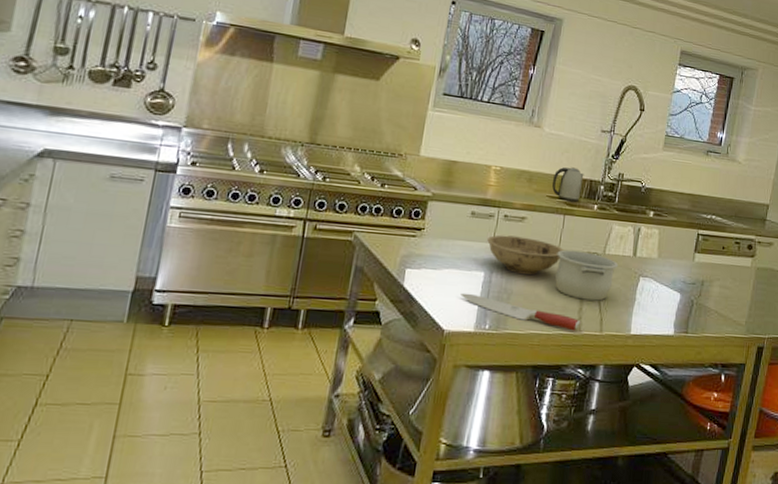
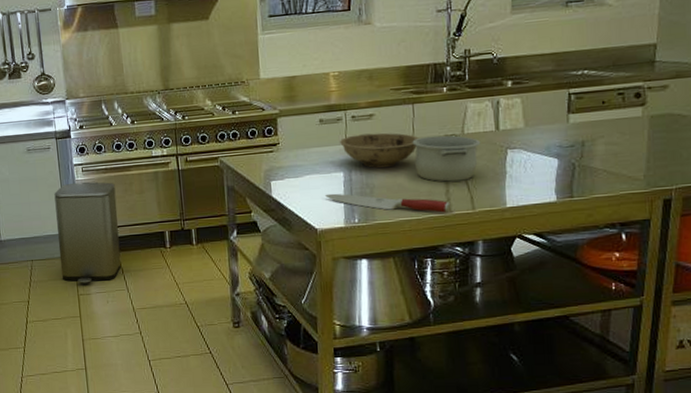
pedal bin: none [109,229,218,360] -> present [54,182,121,283]
kettle: present [551,167,584,203] -> none [393,55,427,91]

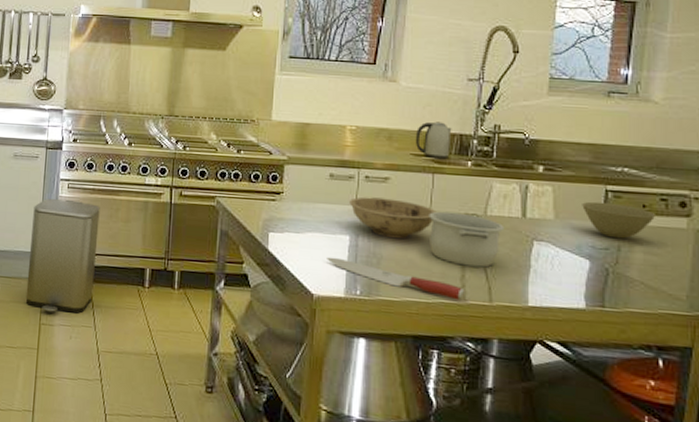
kettle: none [393,55,427,91] -> present [415,121,452,160]
bowl: none [548,104,614,136] -> present [582,201,655,239]

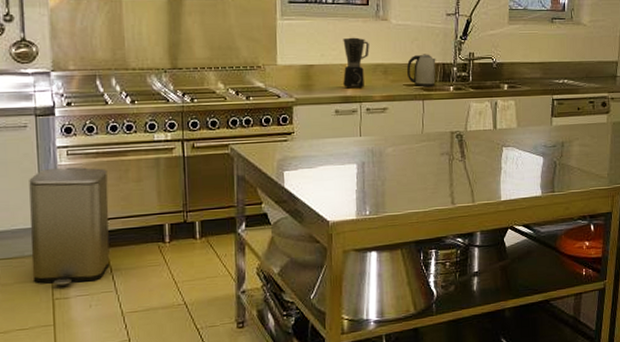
kitchen knife: present [327,256,465,301] -> none [338,185,454,206]
blender: none [341,97,373,155] -> present [343,37,369,90]
bowl: present [349,197,436,238] -> none [354,126,428,161]
cooking pot: present [429,211,505,268] -> none [421,131,481,176]
bowl: present [582,201,655,239] -> none [536,109,586,137]

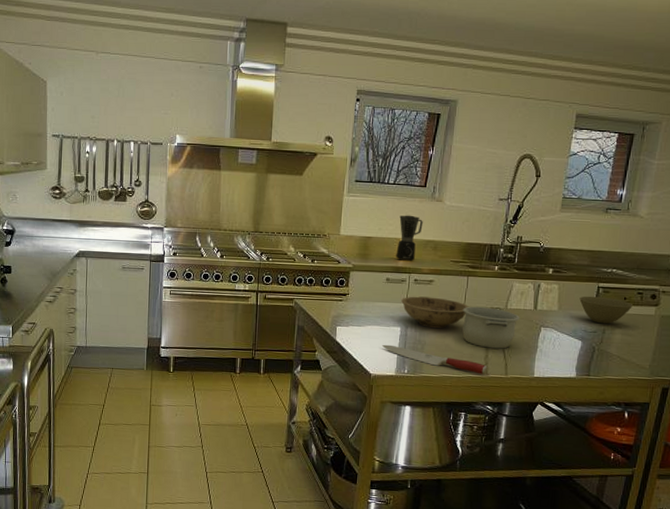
pedal bin: present [29,167,110,286] -> none [137,303,198,396]
kitchen knife: none [338,185,454,206] -> present [382,344,488,375]
bowl: none [354,126,428,161] -> present [401,296,469,328]
kettle: present [406,54,436,87] -> none [455,234,484,265]
cooking pot: none [421,131,481,176] -> present [462,306,520,349]
bowl: none [536,109,586,137] -> present [579,296,633,324]

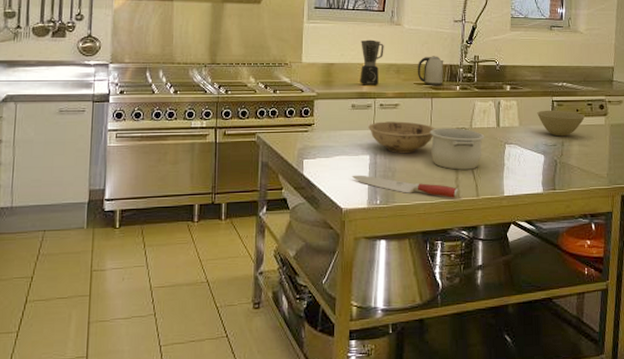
kettle: none [455,234,484,265] -> present [417,56,444,86]

